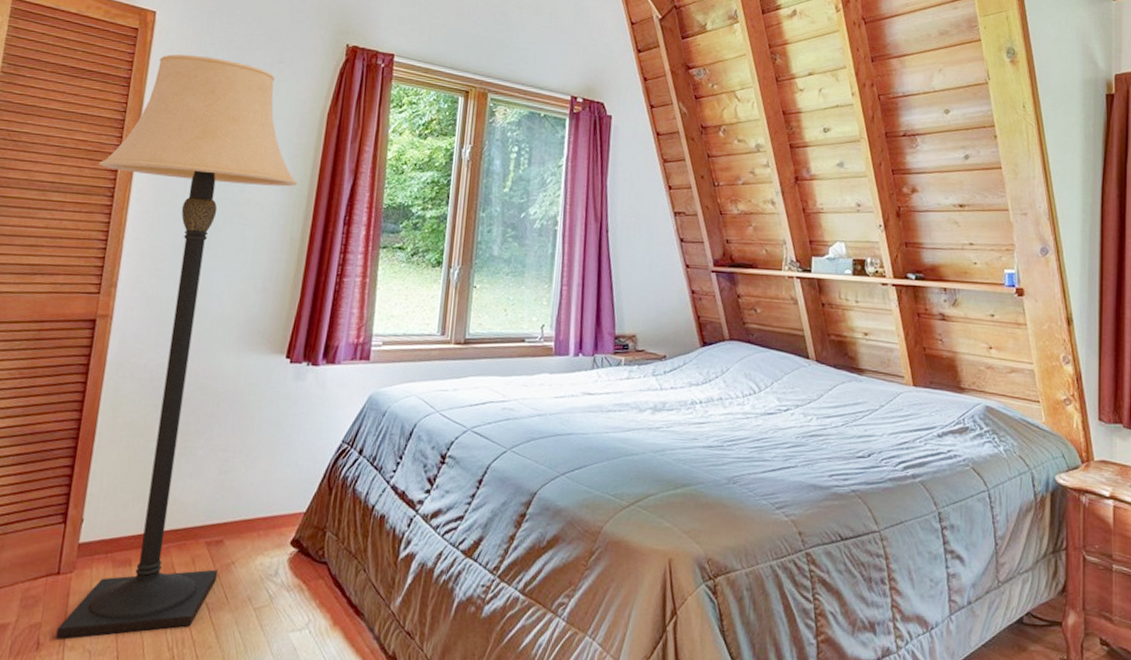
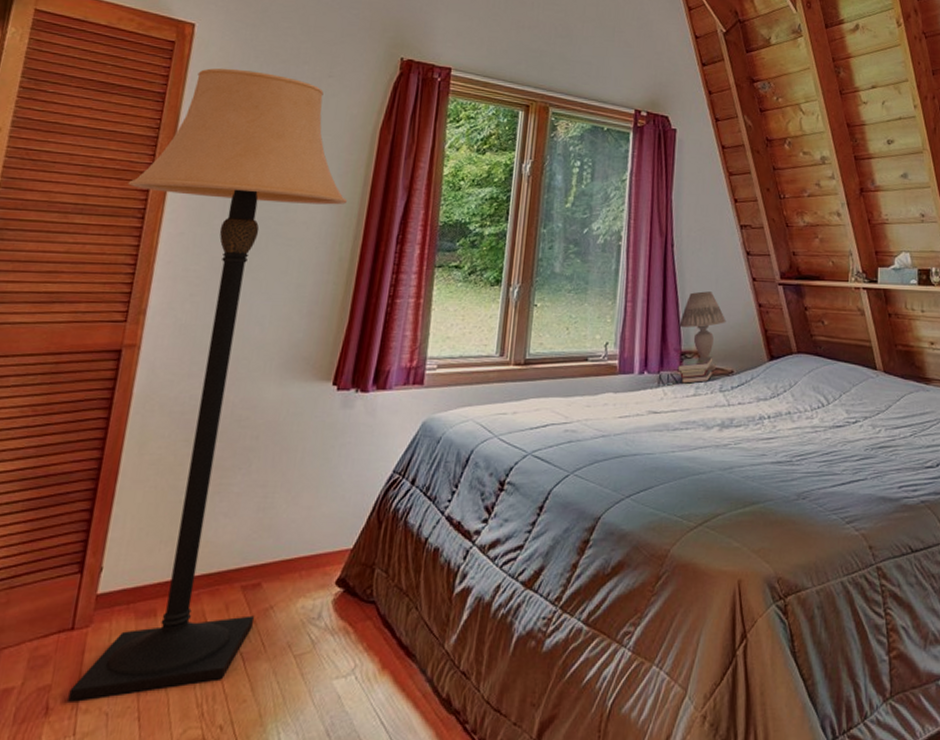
books: none [611,341,647,367] -> present [677,356,713,384]
table lamp: none [613,277,660,355] -> present [679,291,726,371]

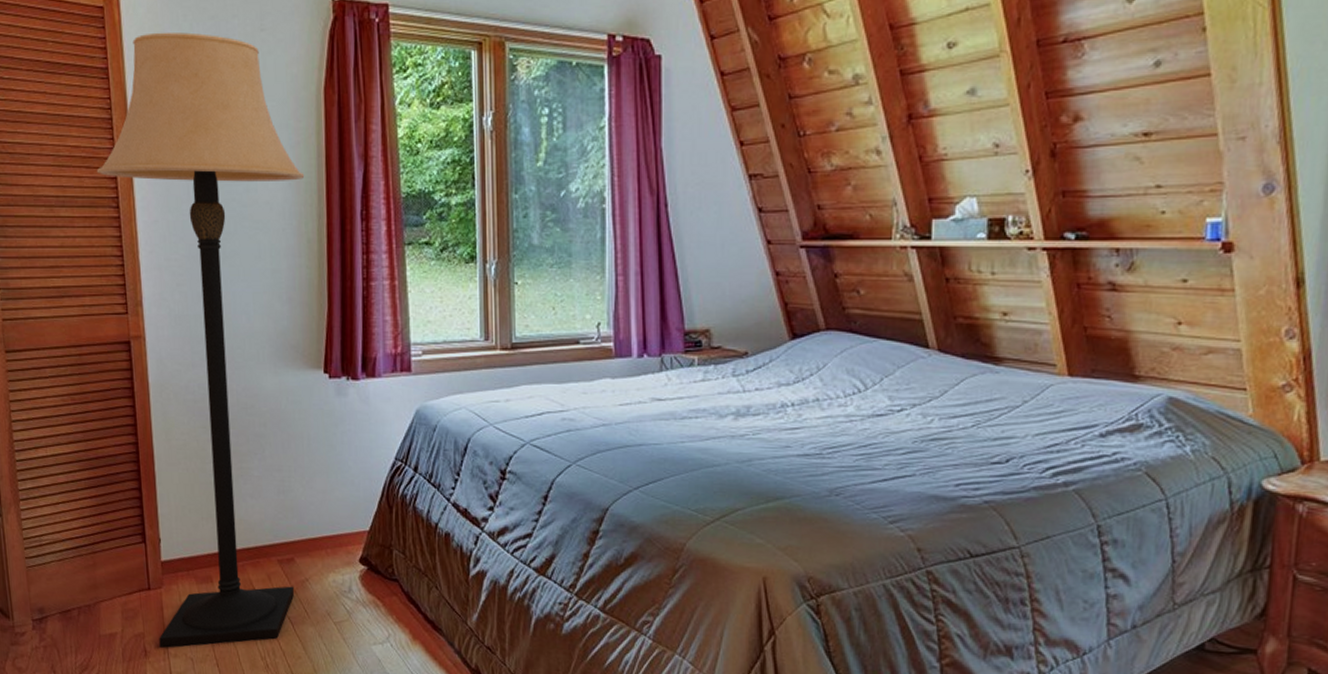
books: present [677,356,713,384] -> none [682,336,723,367]
table lamp: present [679,291,726,371] -> none [680,259,737,352]

